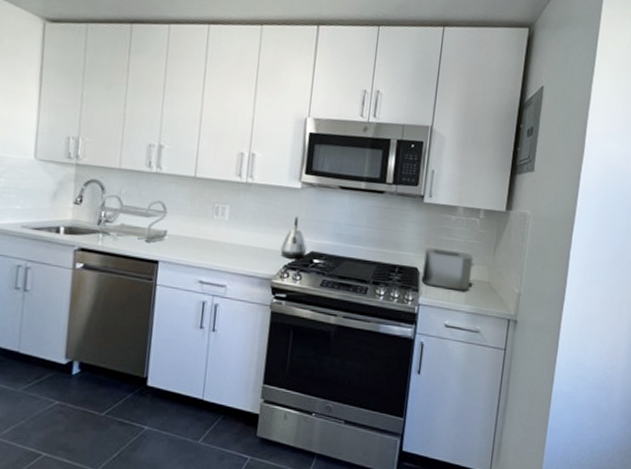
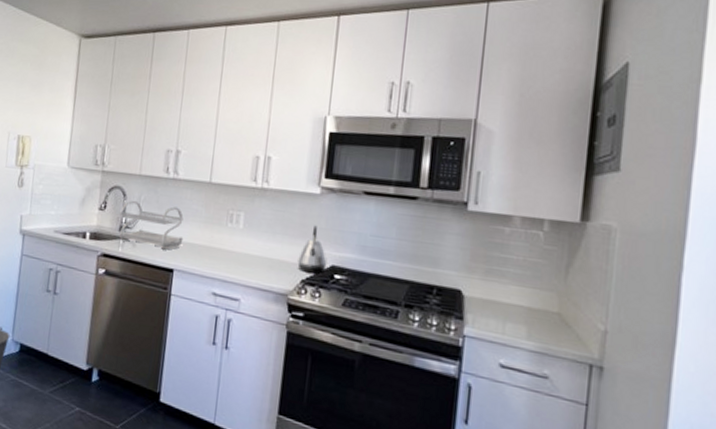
toaster: present [421,248,475,292] -> none [466,266,540,324]

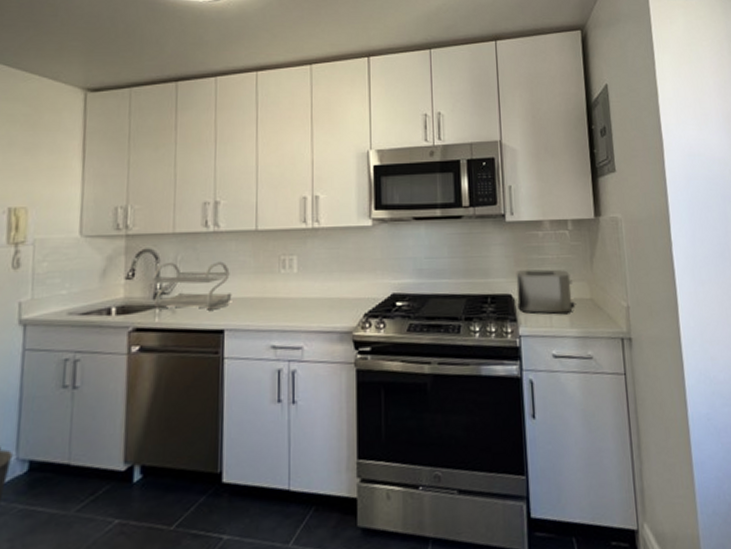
kettle: present [297,225,327,274] -> none [358,257,387,305]
toaster: none [466,266,540,324] -> present [516,269,575,315]

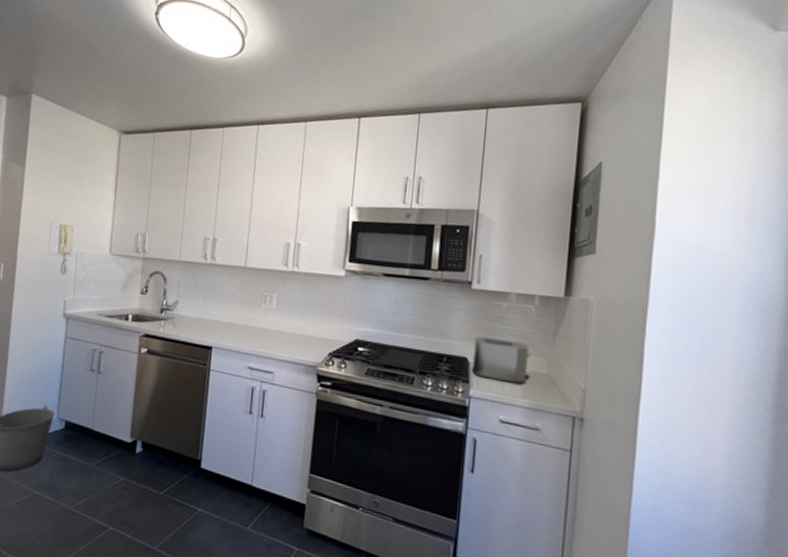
dish rack: present [153,261,232,310] -> none [160,284,221,329]

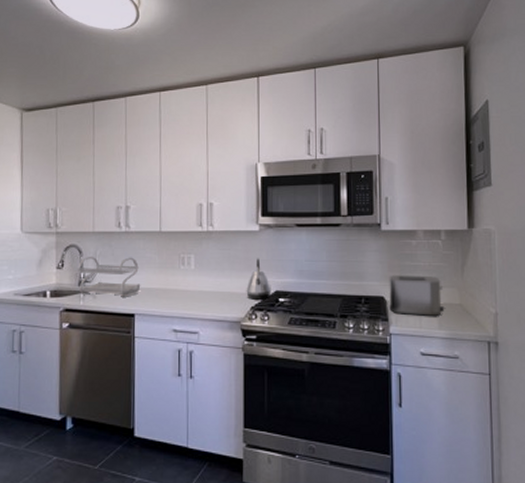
dish rack: none [160,284,221,329] -> present [78,256,141,297]
kettle: none [325,304,352,347] -> present [246,258,271,300]

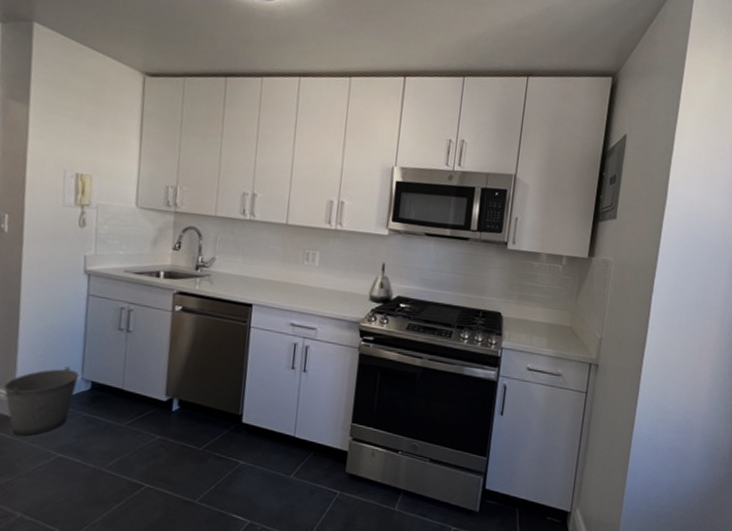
dish rack: present [78,256,141,297] -> none [195,240,262,287]
toaster: present [389,275,445,317] -> none [504,293,558,337]

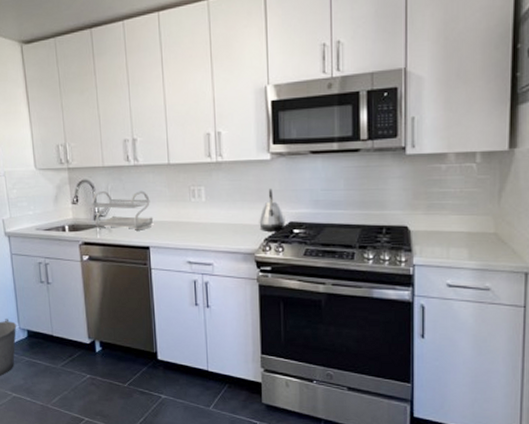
dish rack: none [195,240,262,287] -> present [92,190,154,230]

